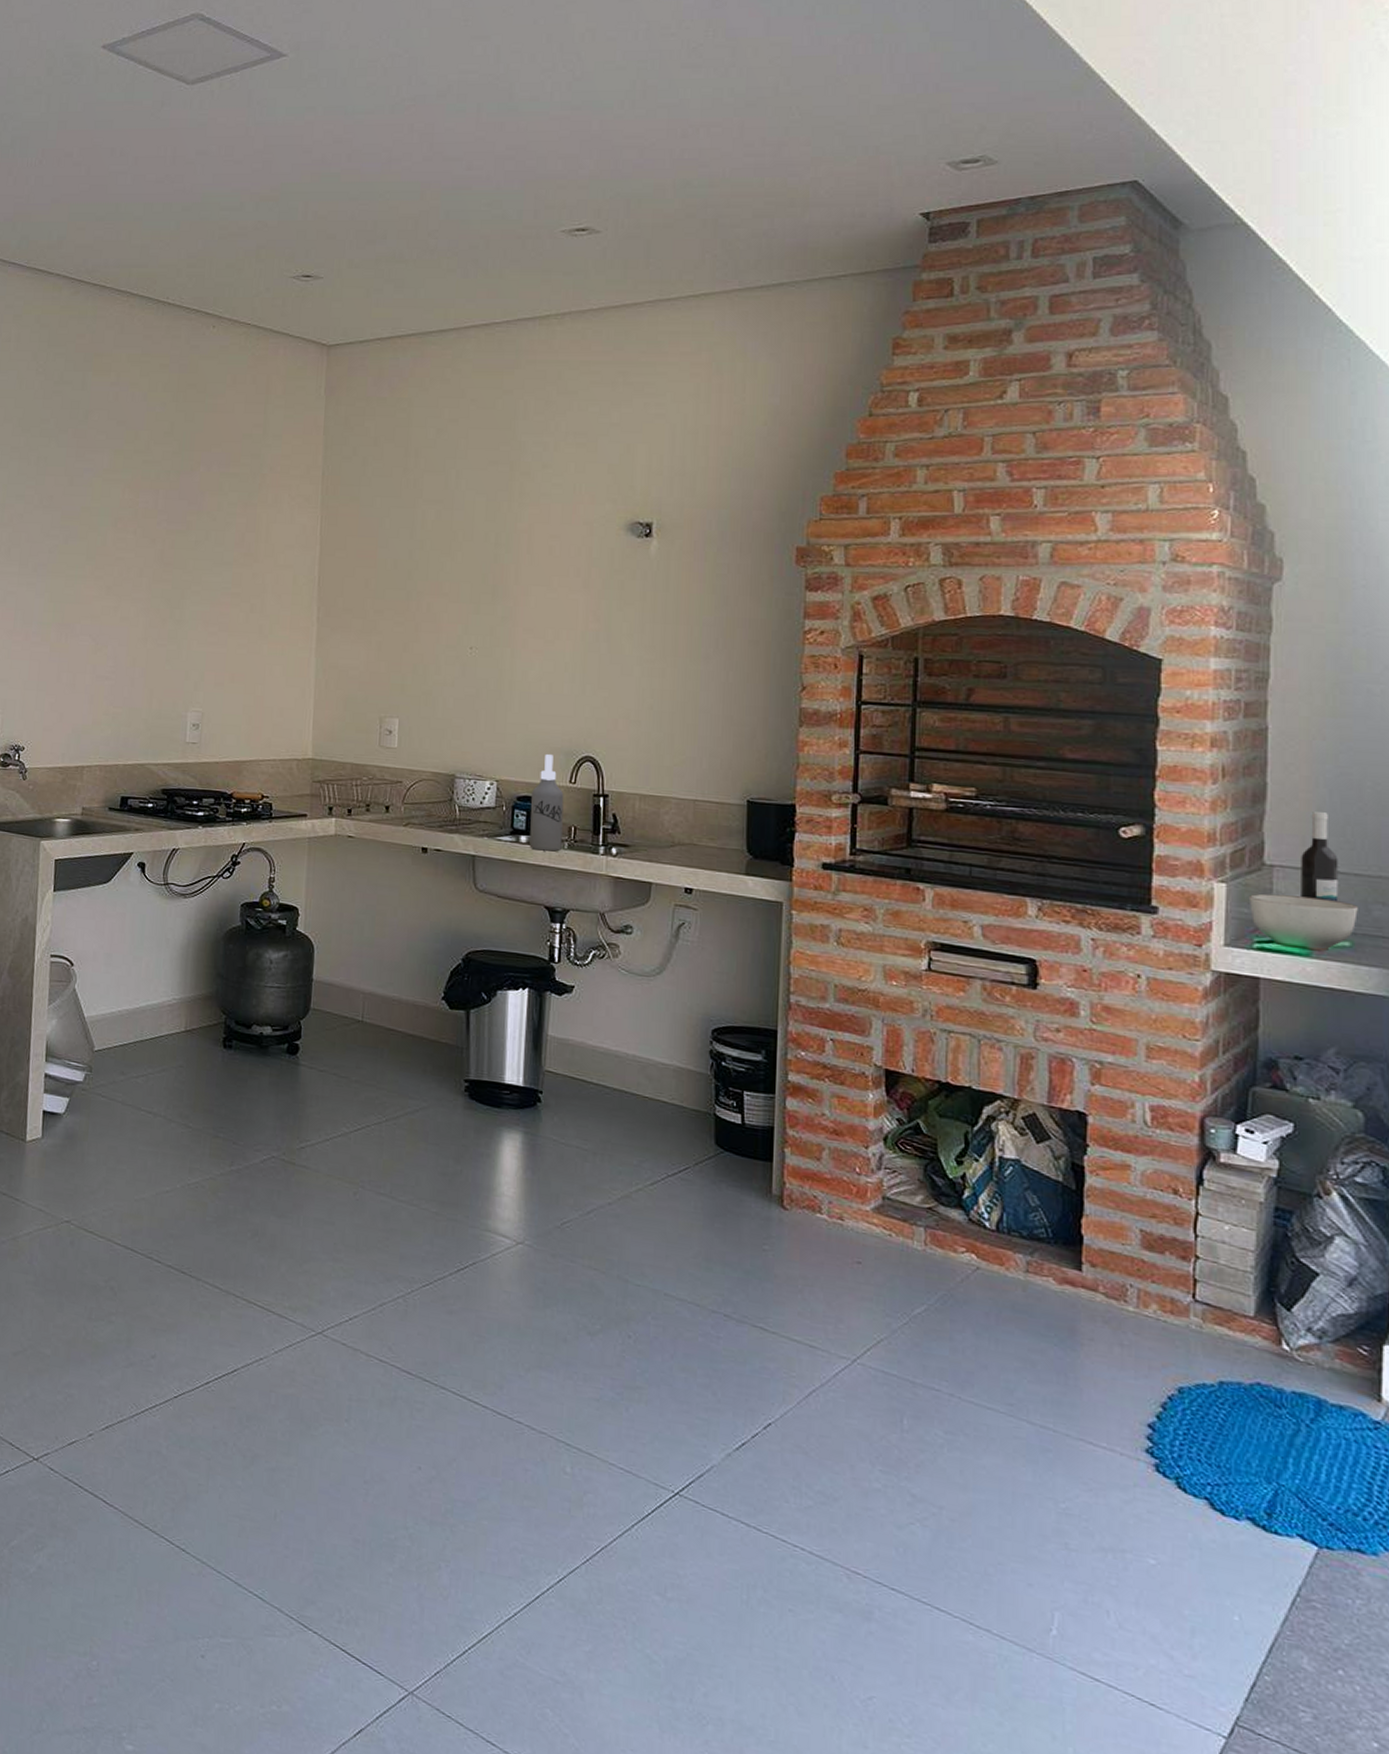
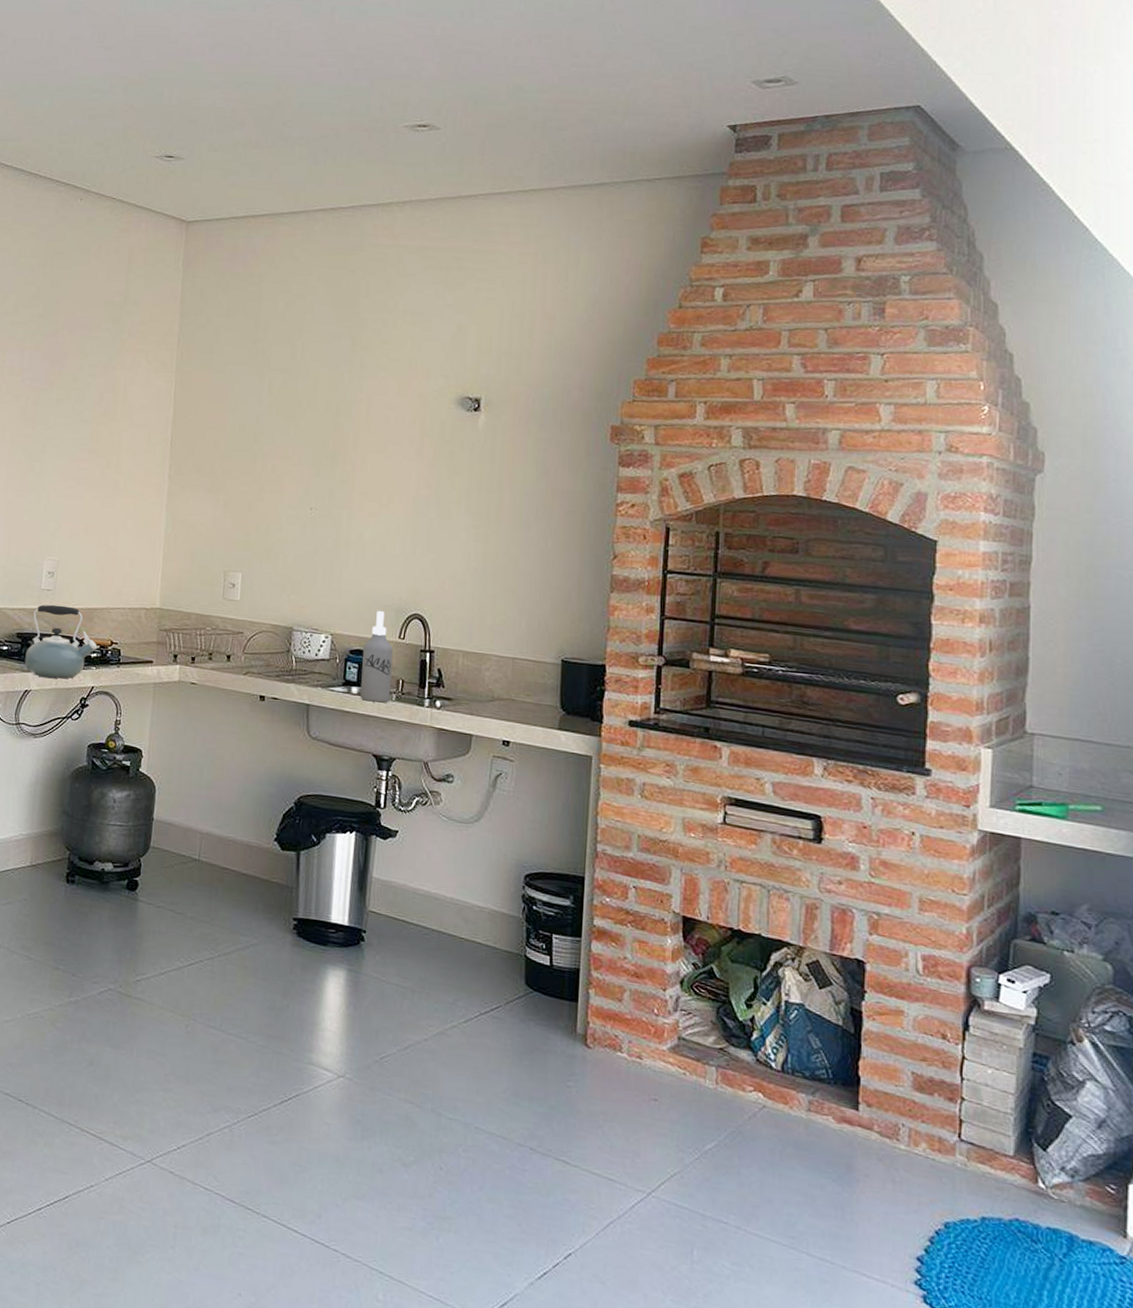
kettle: none [171,758,248,836] -> present [24,604,98,679]
bowl: present [1248,893,1358,951] -> none [1011,759,1108,815]
wine bottle: present [1301,812,1339,902] -> none [1058,685,1092,769]

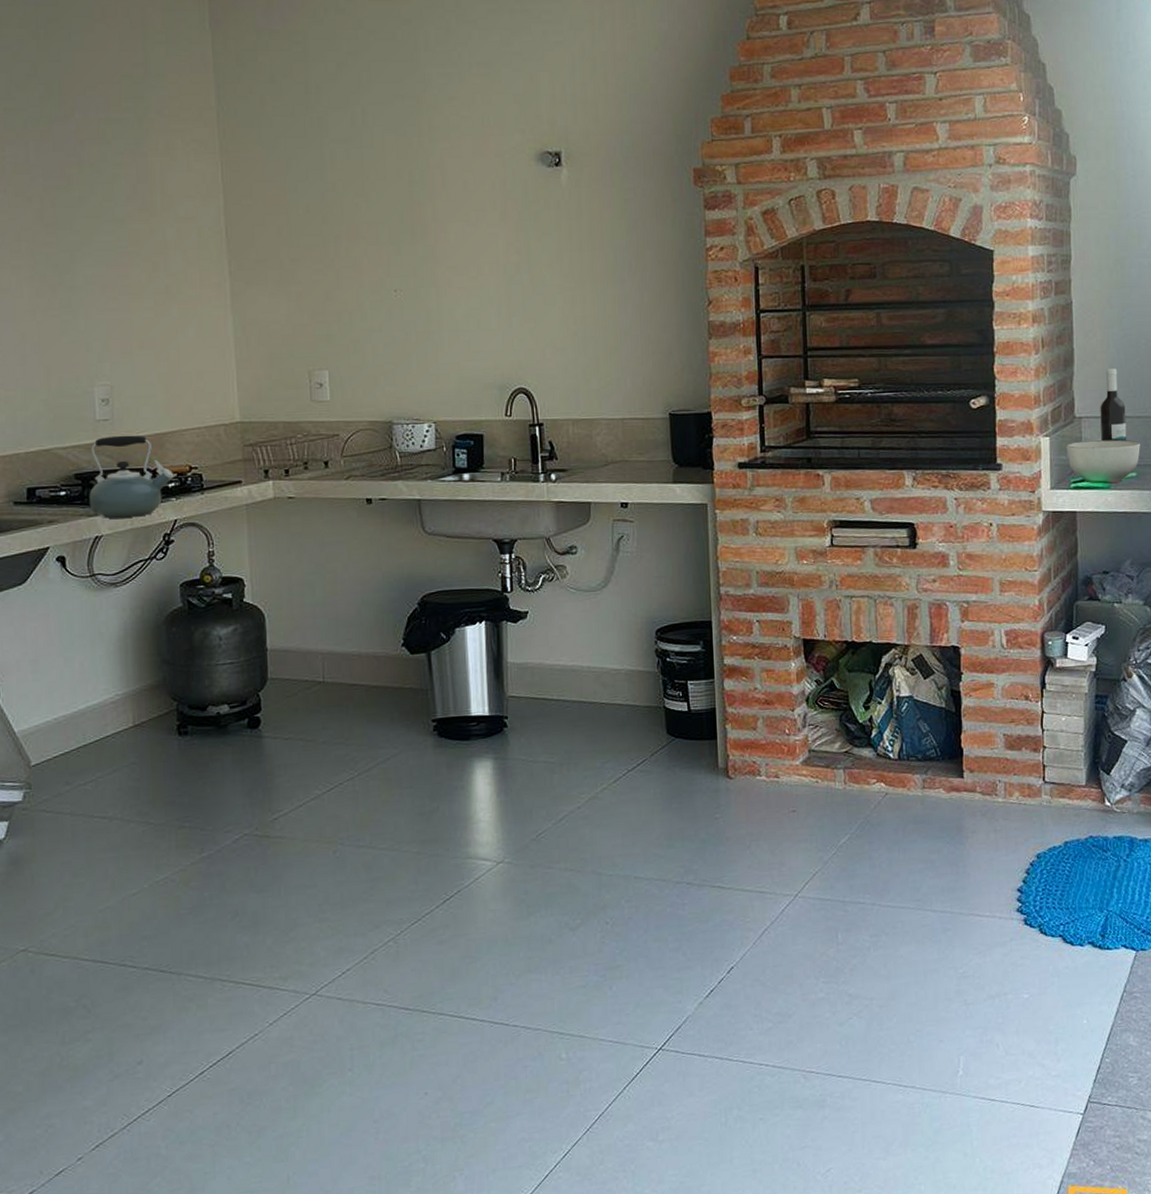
spray bottle: present [360,611,394,703] -> none [470,390,504,486]
bowl: none [1011,759,1108,815] -> present [1065,439,1140,484]
wine bottle: none [1058,685,1092,769] -> present [1100,369,1127,442]

